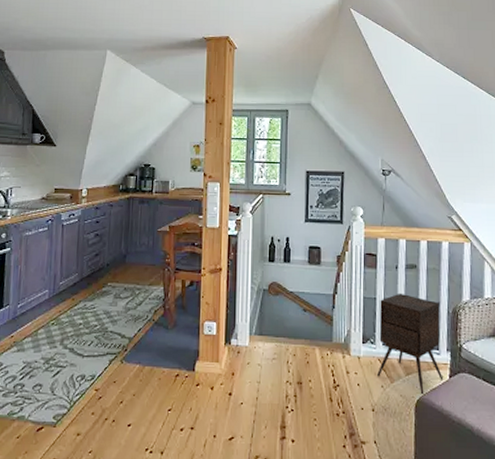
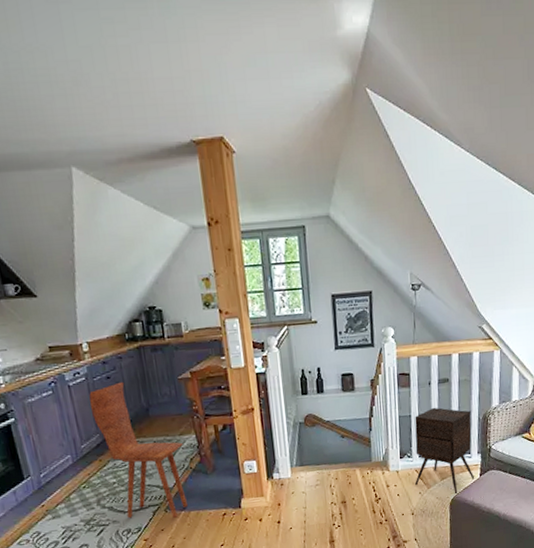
dining chair: none [76,227,150,371] -> present [89,381,188,519]

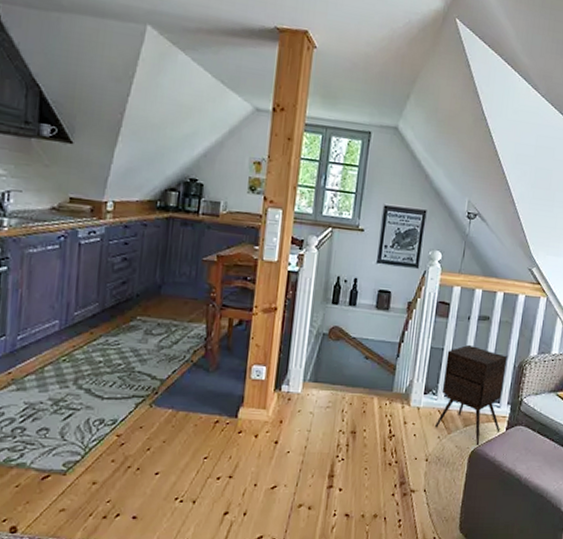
dining chair: present [89,381,188,519] -> none [97,250,190,415]

